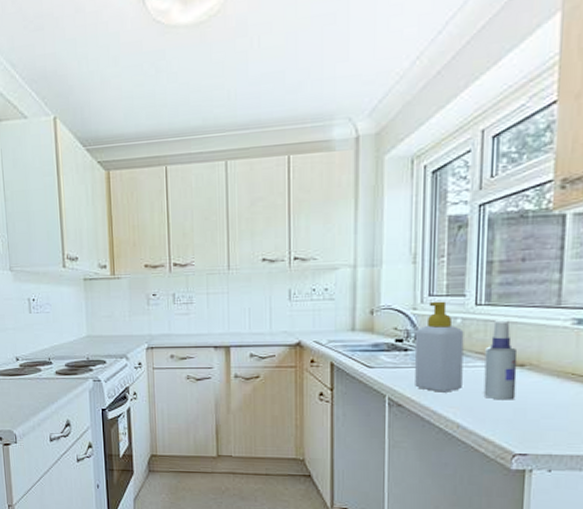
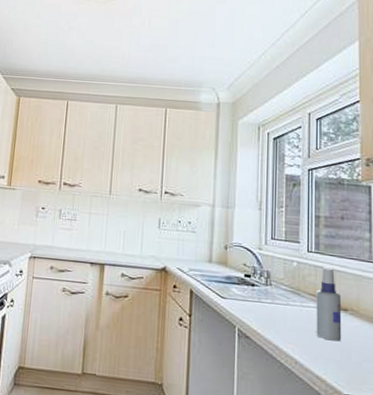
soap bottle: present [414,301,464,392] -> none [260,244,299,329]

